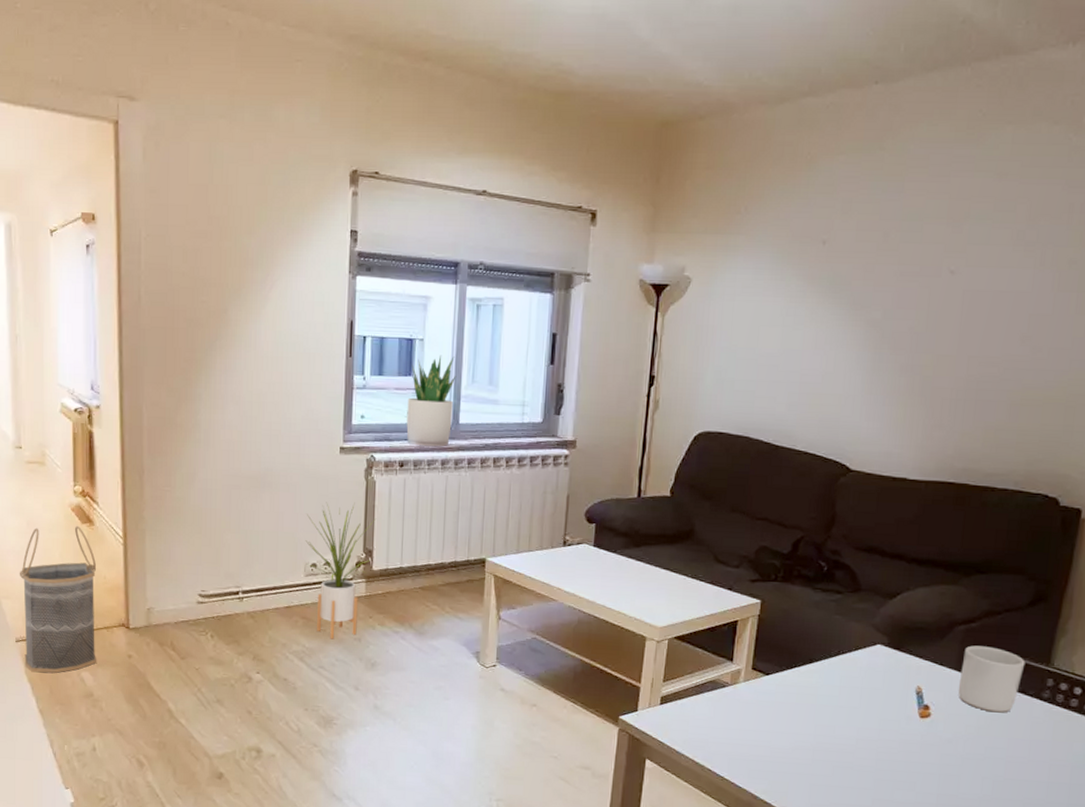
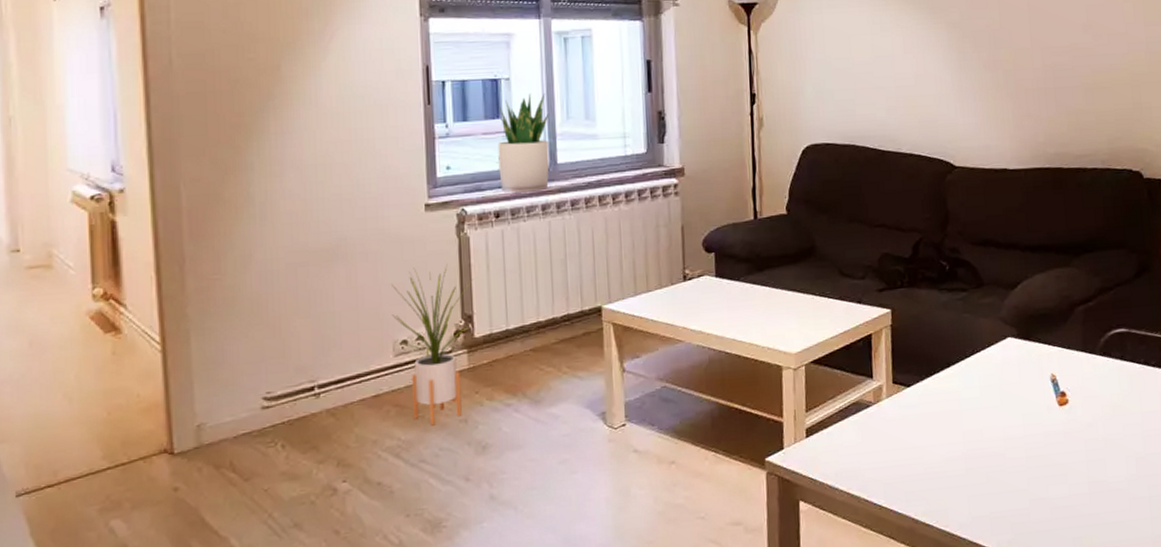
basket: present [19,526,97,673] -> none [19,337,130,533]
mug: present [958,645,1026,713] -> none [1087,323,1143,389]

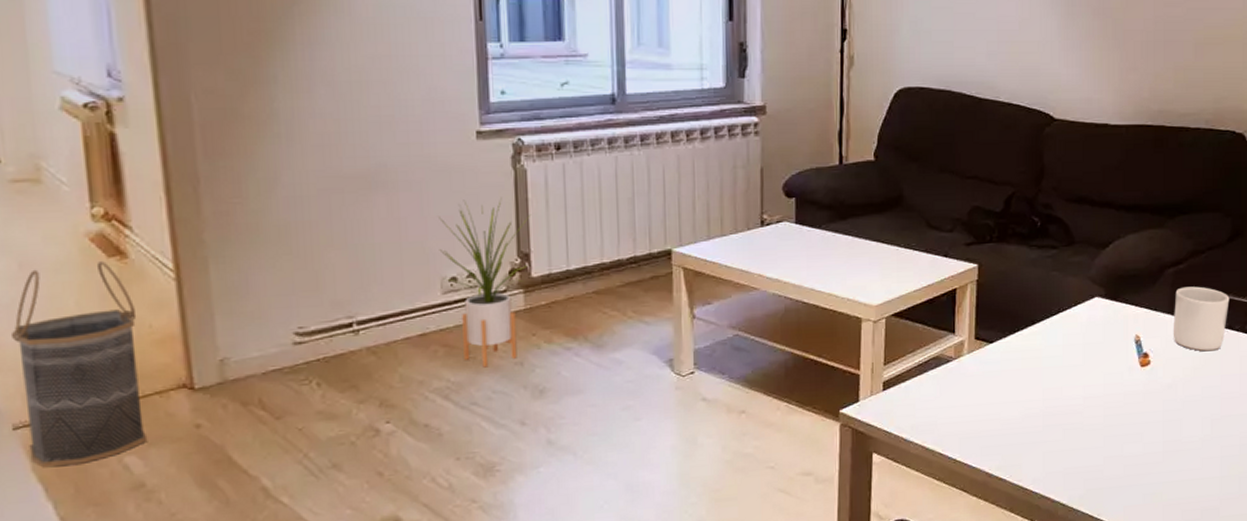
basket: none [19,337,130,533] -> present [10,261,146,468]
planter: present [497,93,550,193] -> none [559,14,618,124]
mug: none [1087,323,1143,389] -> present [1173,286,1230,352]

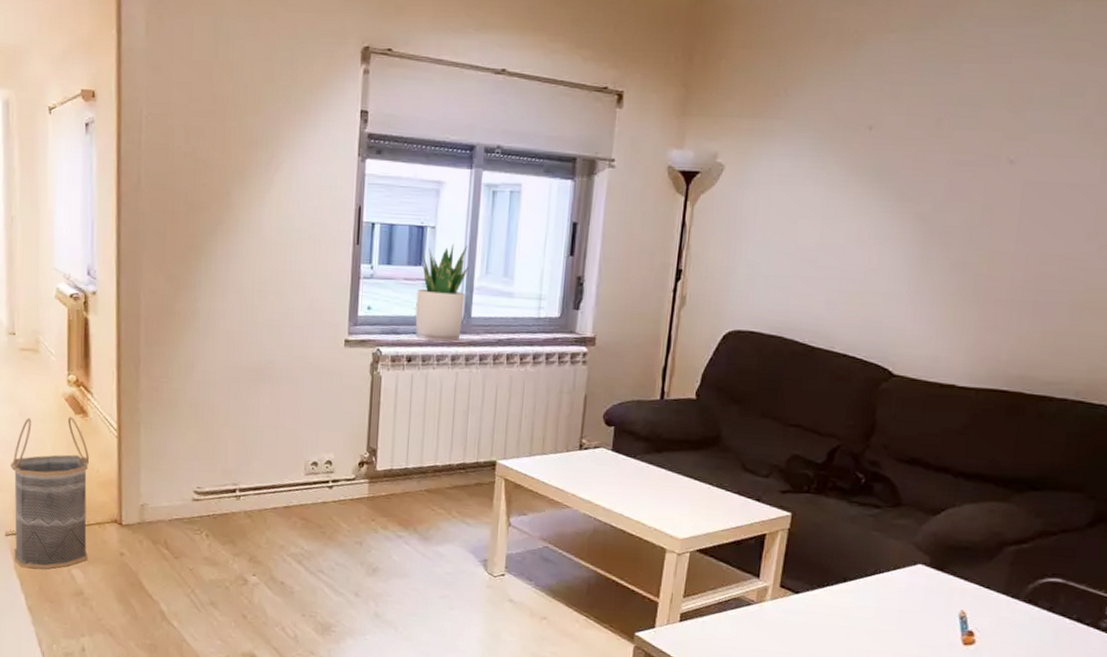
house plant: present [439,197,532,368] -> none [306,397,382,542]
planter: none [559,14,618,124] -> present [415,244,469,342]
mug: present [1173,286,1230,352] -> none [1006,568,1082,643]

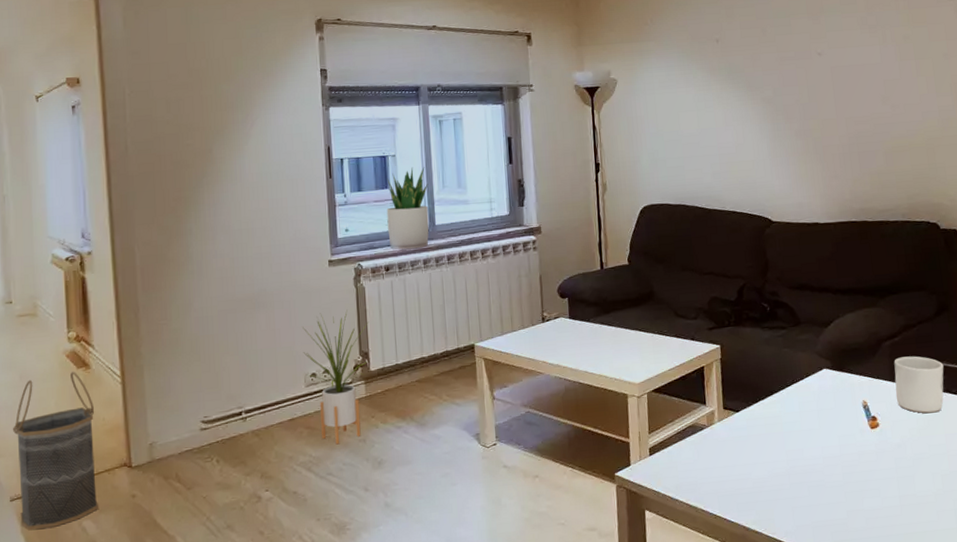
house plant: none [306,397,382,542] -> present [303,309,369,445]
mug: none [1006,568,1082,643] -> present [894,356,944,414]

